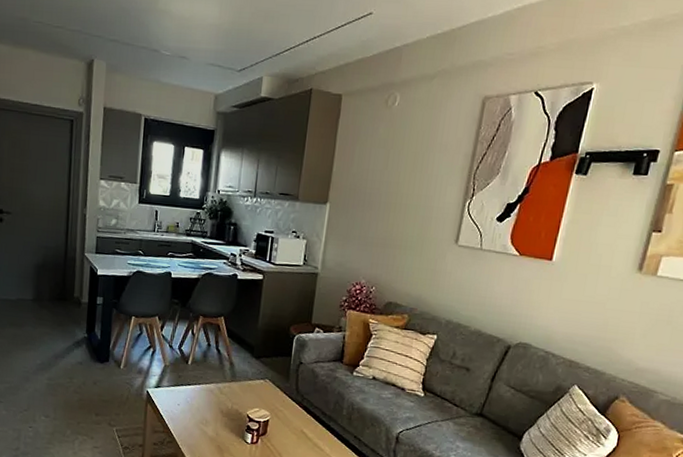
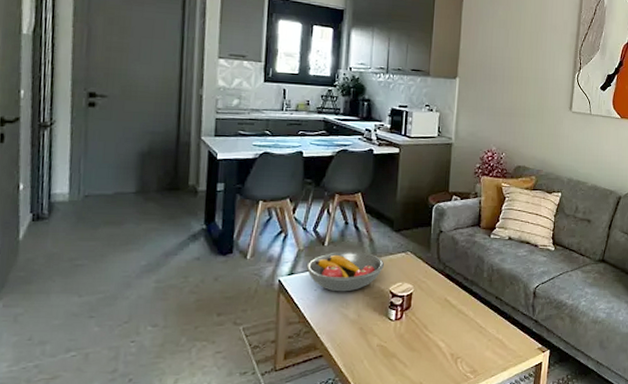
fruit bowl: none [171,371,244,411] -> present [306,252,385,292]

